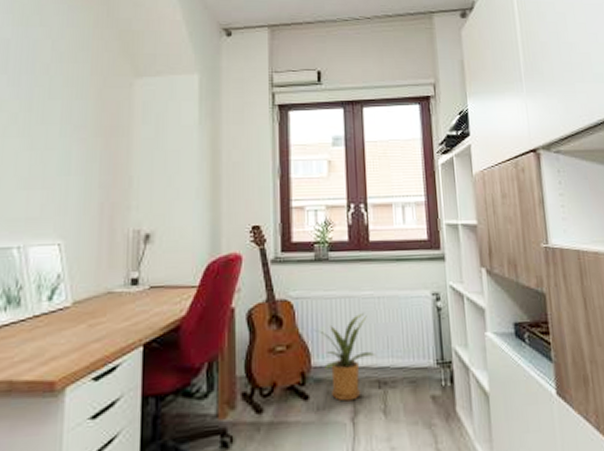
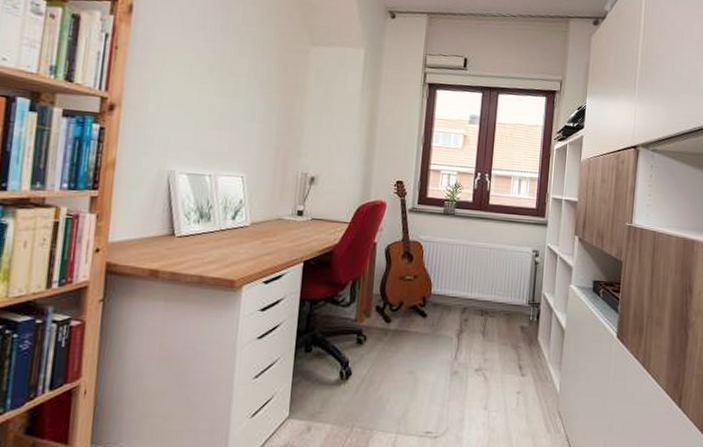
house plant: present [313,312,375,402] -> none [436,258,482,322]

